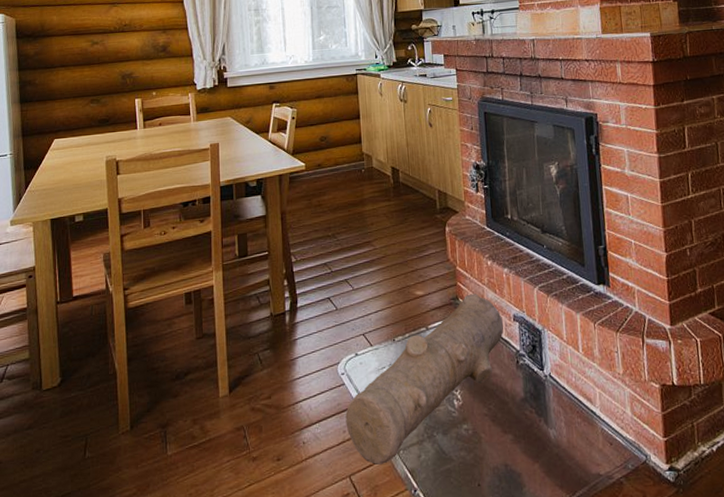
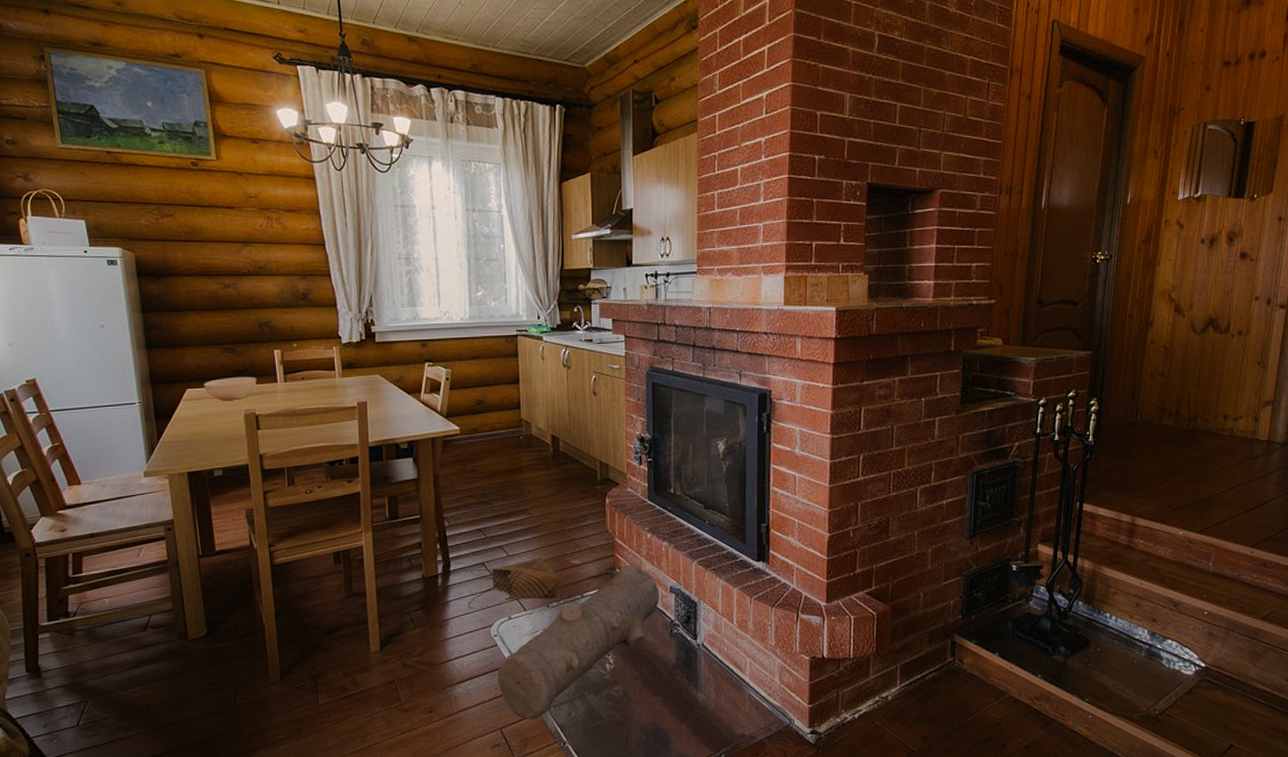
bowl: none [69,124,119,148] -> present [203,376,257,400]
woven basket: none [315,290,405,347] -> present [468,557,560,610]

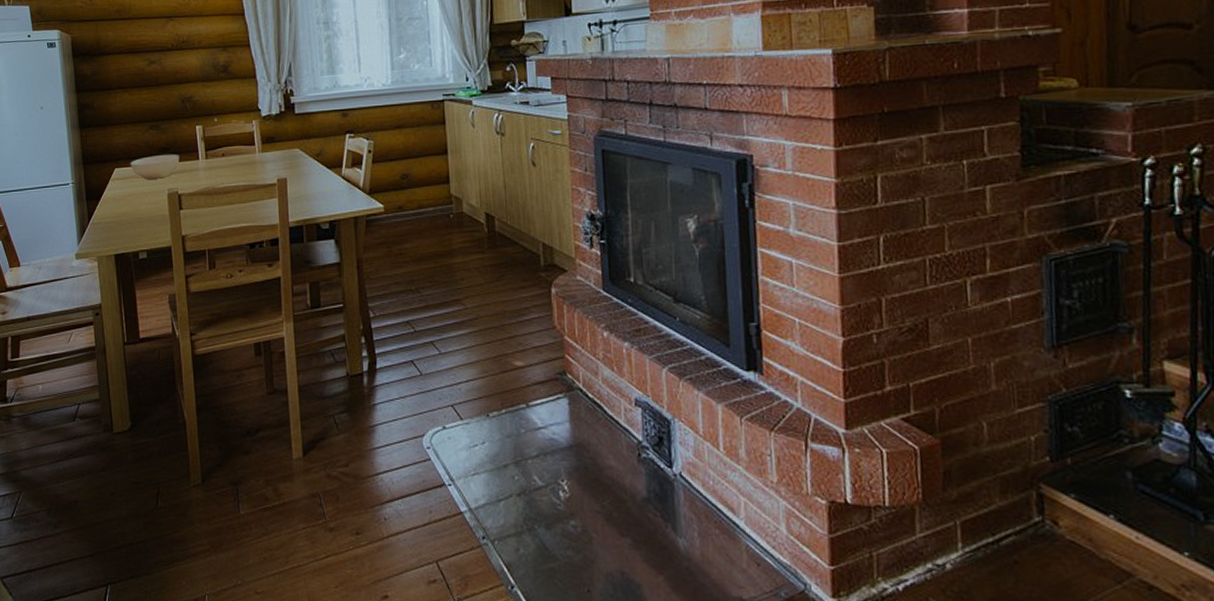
woven basket: present [468,557,560,610] -> none [397,357,501,416]
decorative log: present [497,565,659,719] -> none [432,369,622,553]

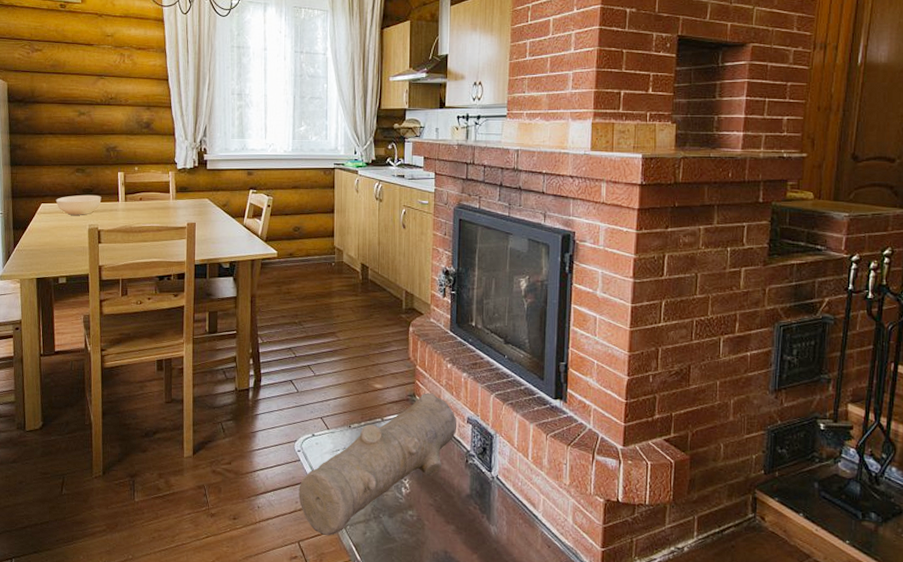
decorative log: none [432,369,622,553] -> present [298,393,456,536]

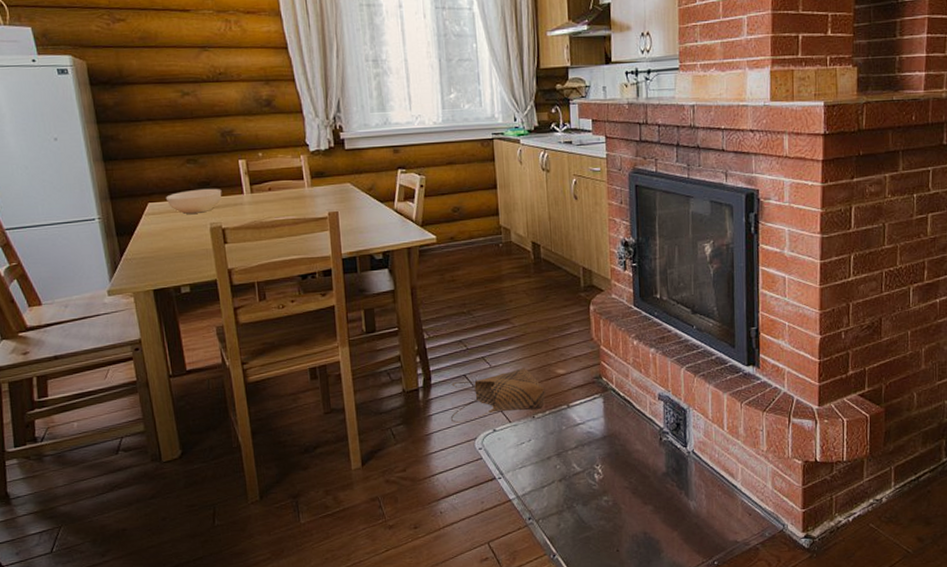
woven basket: none [276,379,362,425] -> present [451,368,545,423]
decorative log: present [298,393,456,536] -> none [483,373,647,532]

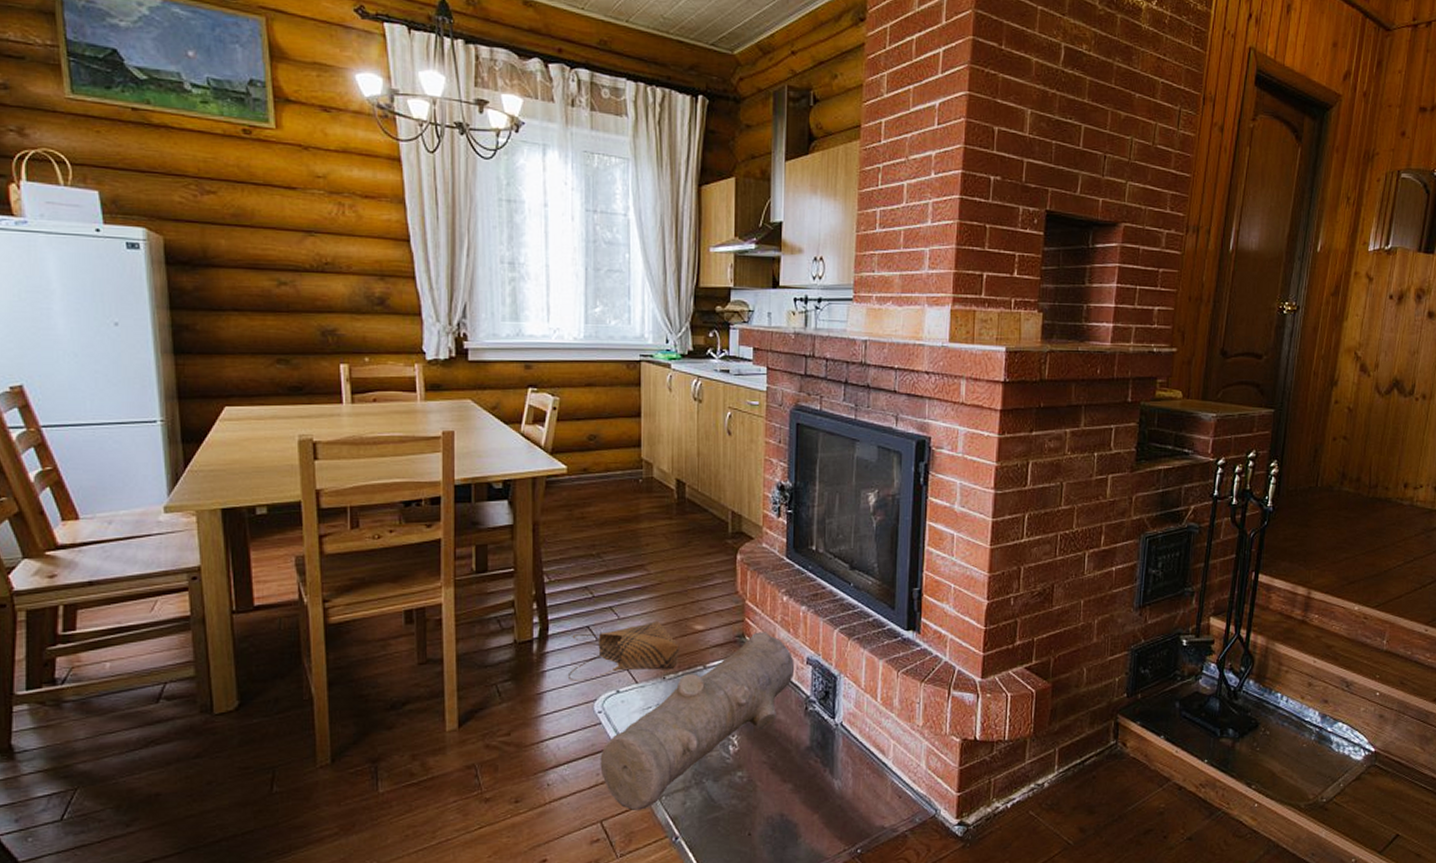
bowl: present [165,188,222,214] -> none [246,394,316,422]
decorative log: none [483,373,647,532] -> present [600,632,794,810]

